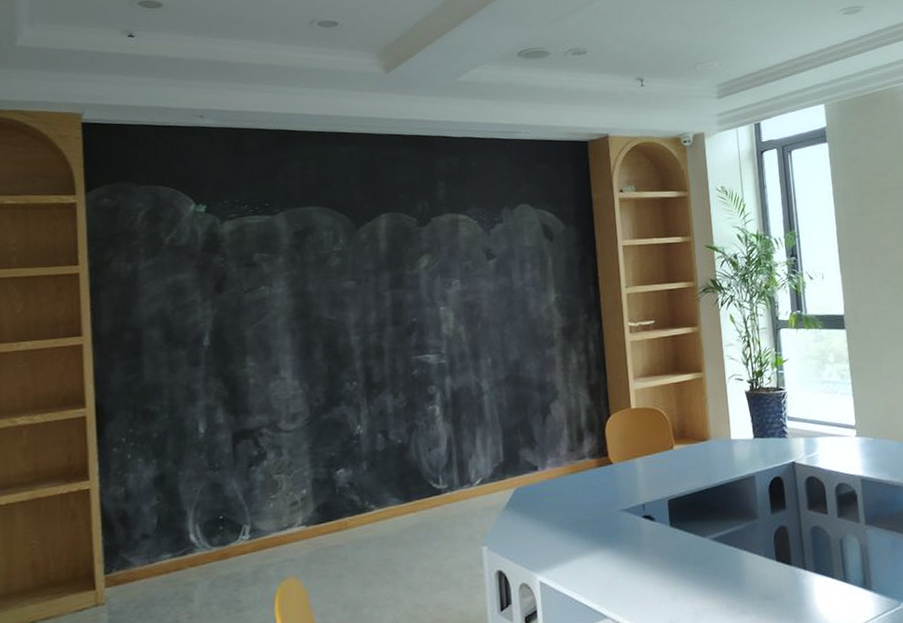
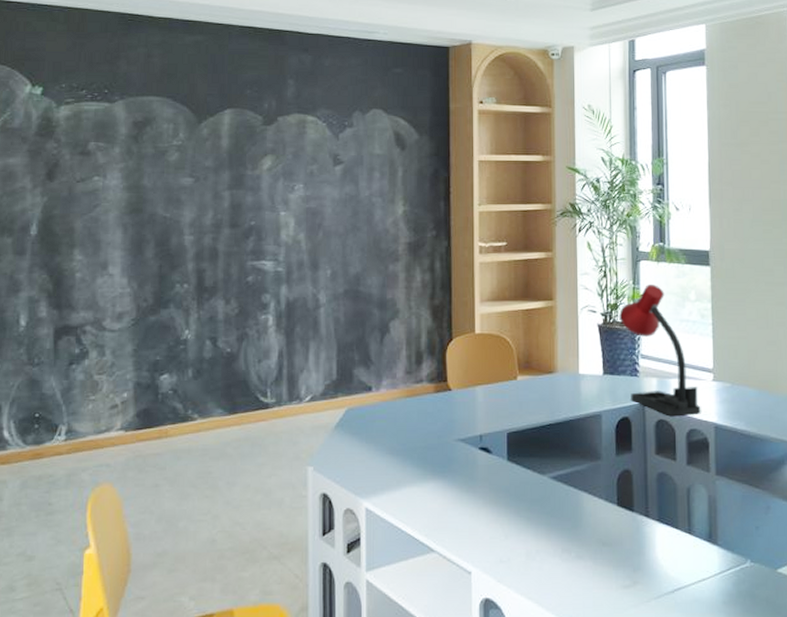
desk lamp: none [764,350,847,473] -> present [619,285,701,417]

